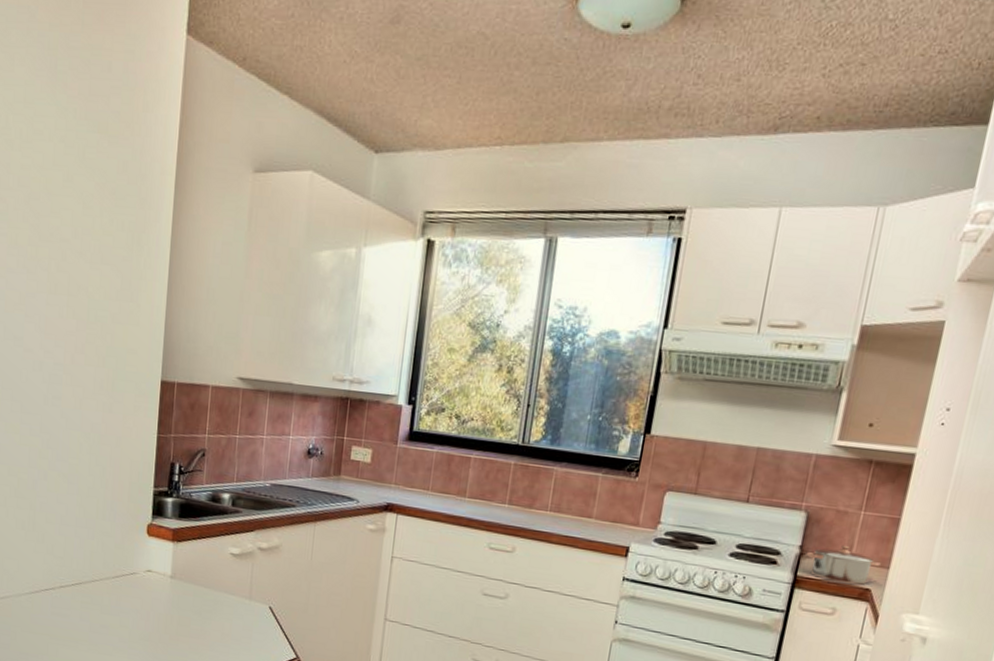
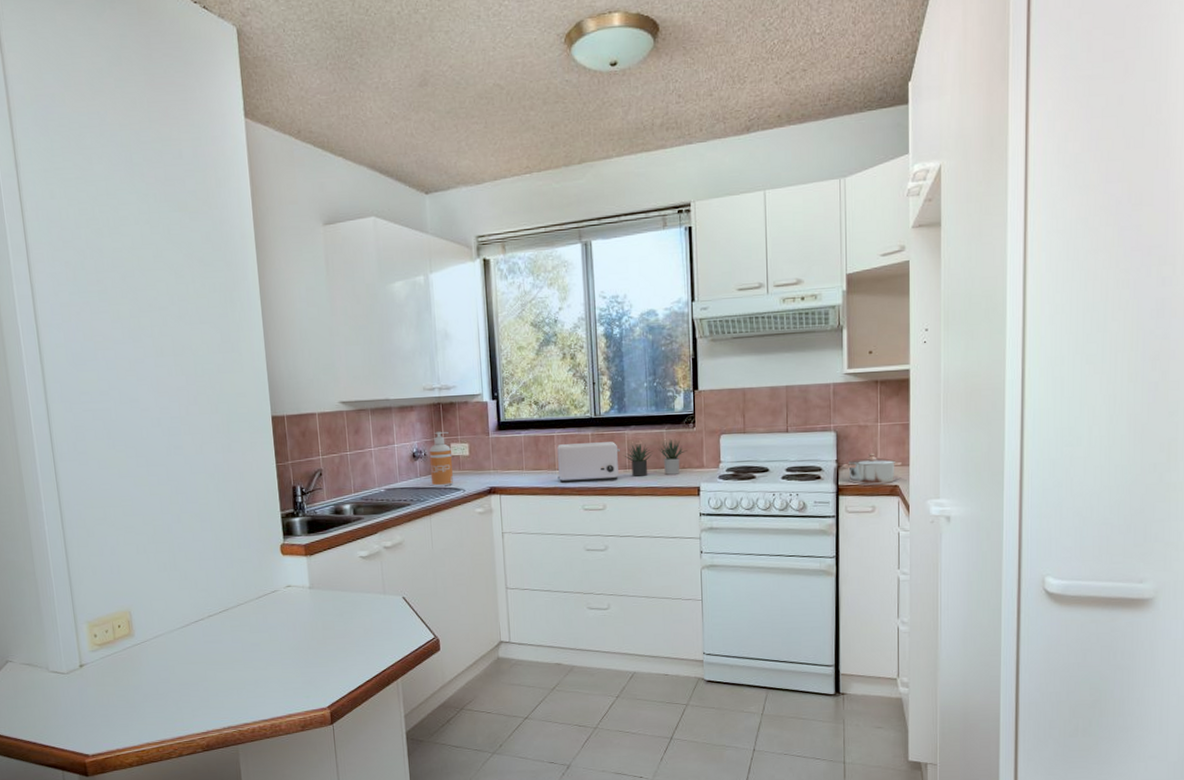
soap dispenser: none [322,429,352,493] -> present [429,431,453,487]
toaster: none [466,469,545,522] -> present [557,442,621,484]
succulent plant: none [546,484,623,528] -> present [623,439,688,477]

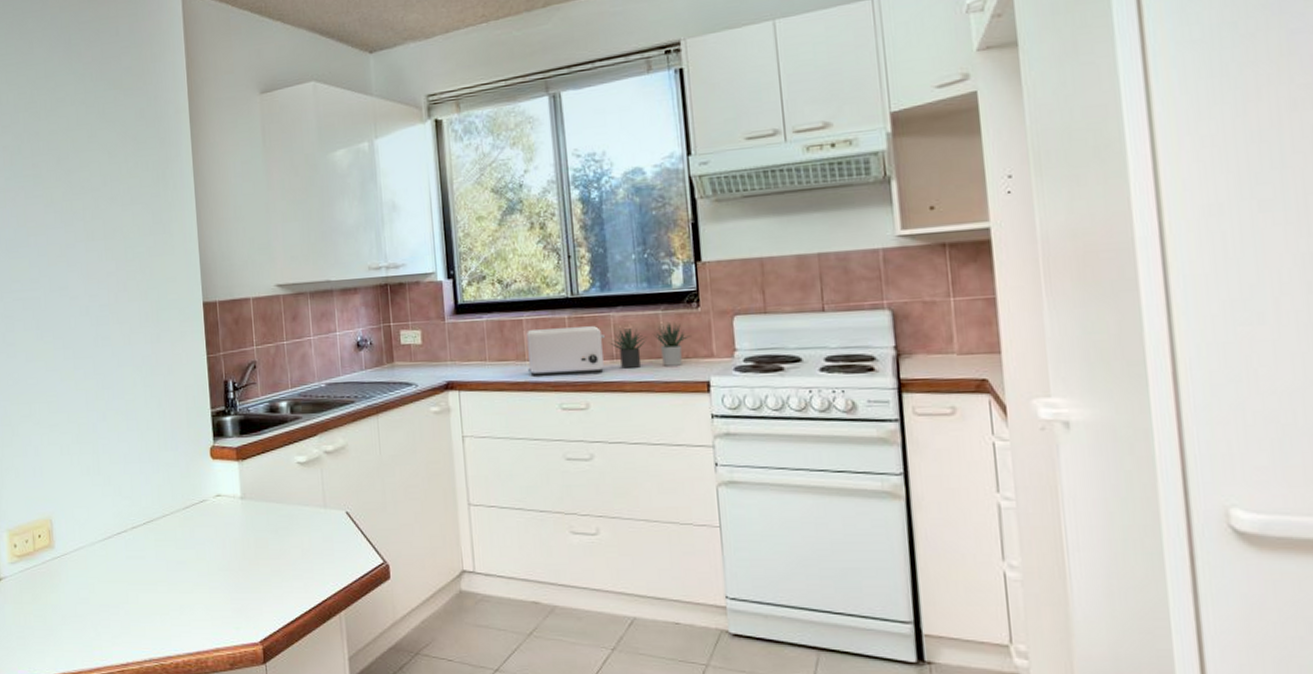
soap dispenser: present [429,431,453,487] -> none [375,316,404,381]
cooking pot: present [842,453,902,485] -> none [903,336,990,379]

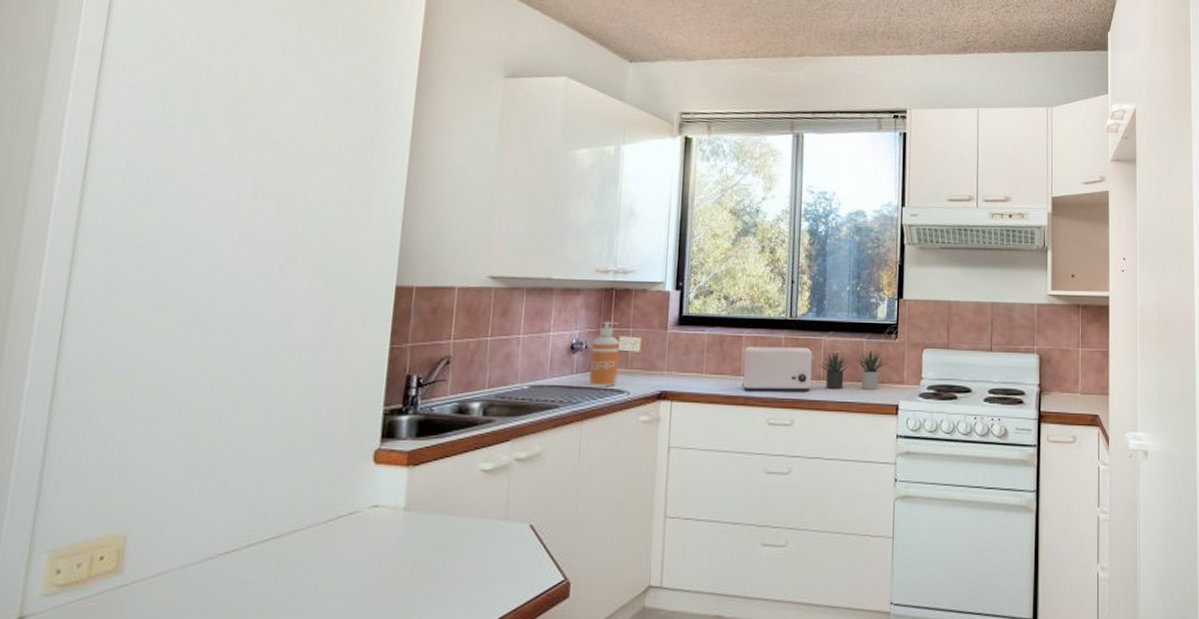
soap dispenser: none [375,316,404,381] -> present [589,321,619,387]

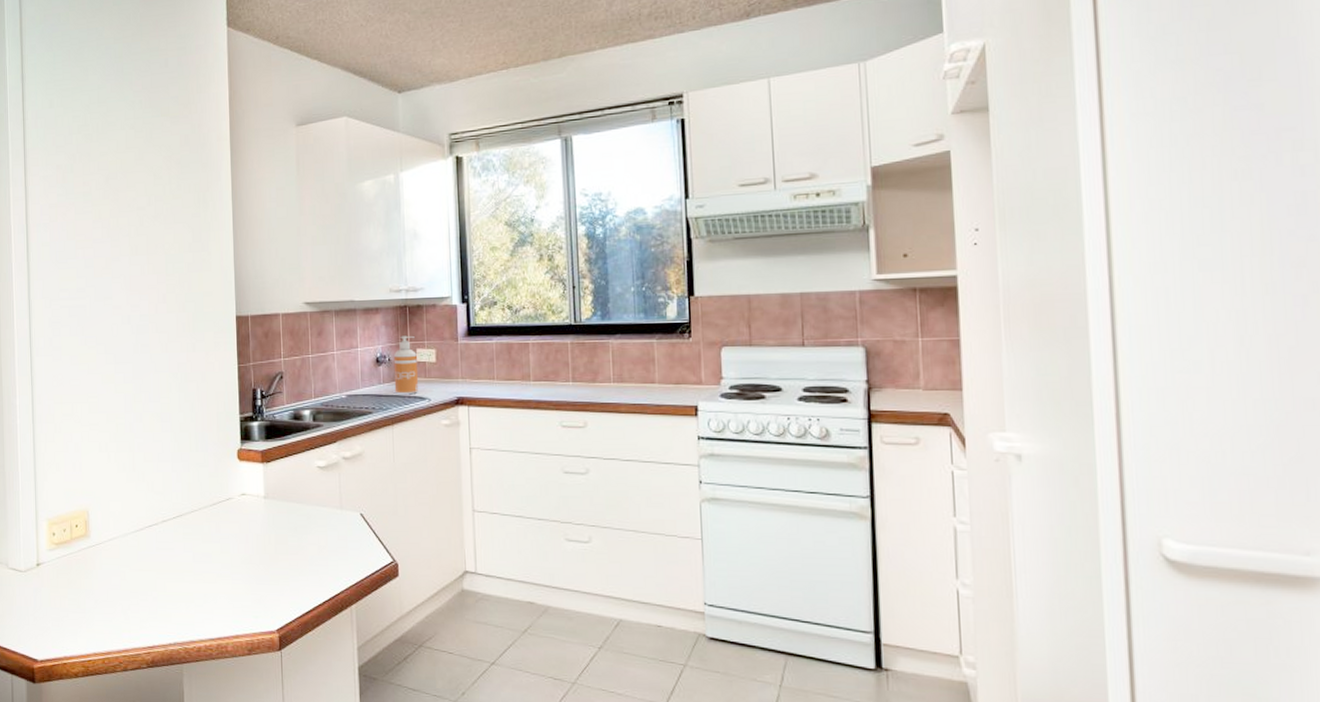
toaster: present [742,347,816,393] -> none [532,351,605,397]
succulent plant: present [817,349,888,389] -> none [606,350,682,391]

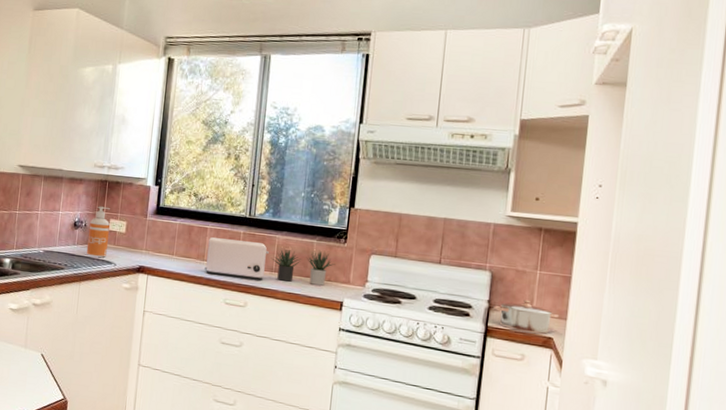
toaster: none [532,351,605,397] -> present [205,237,270,281]
succulent plant: none [606,350,682,391] -> present [271,249,336,286]
cooking pot: none [874,373,952,412] -> present [493,299,559,335]

